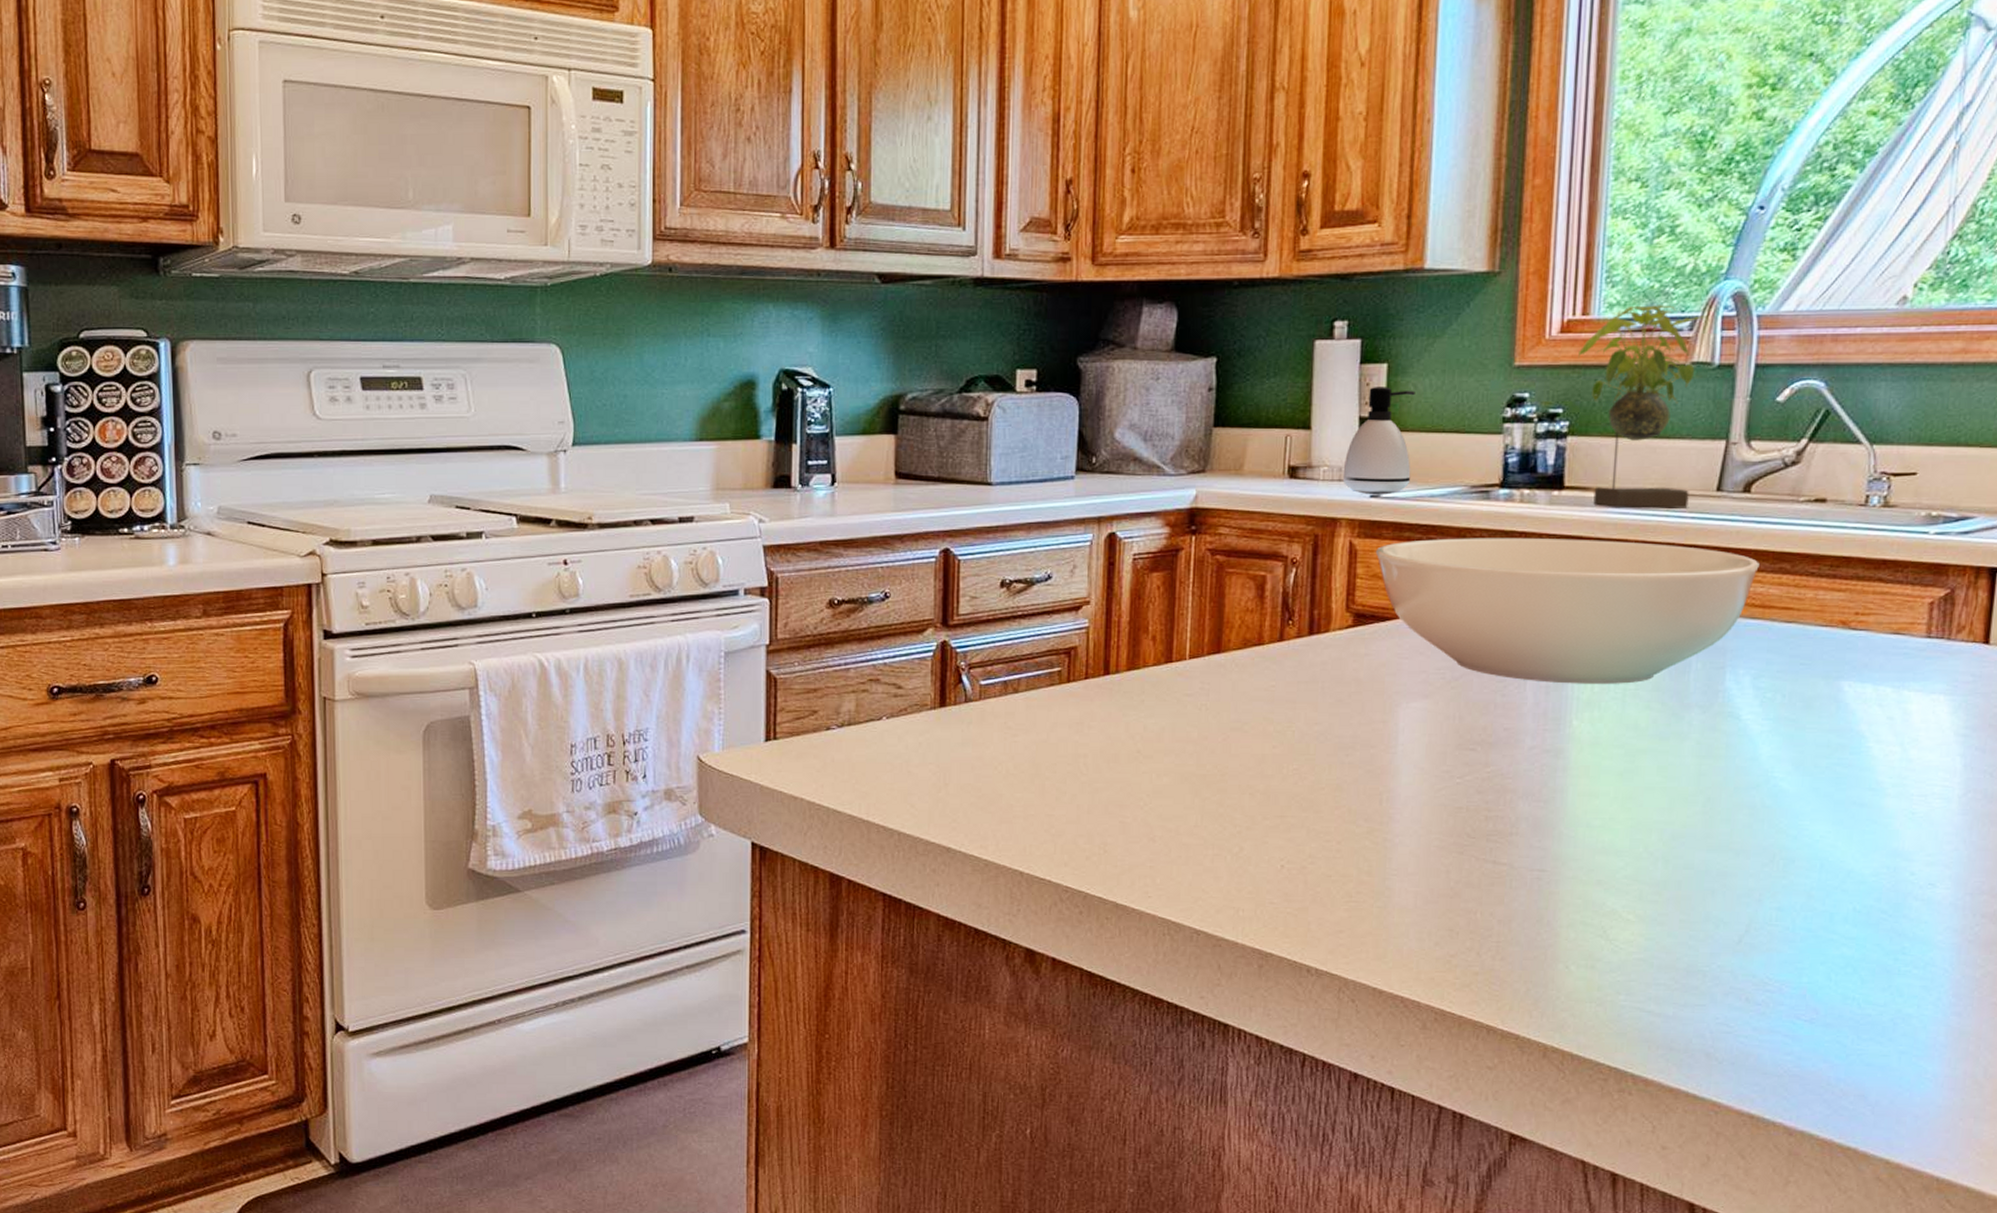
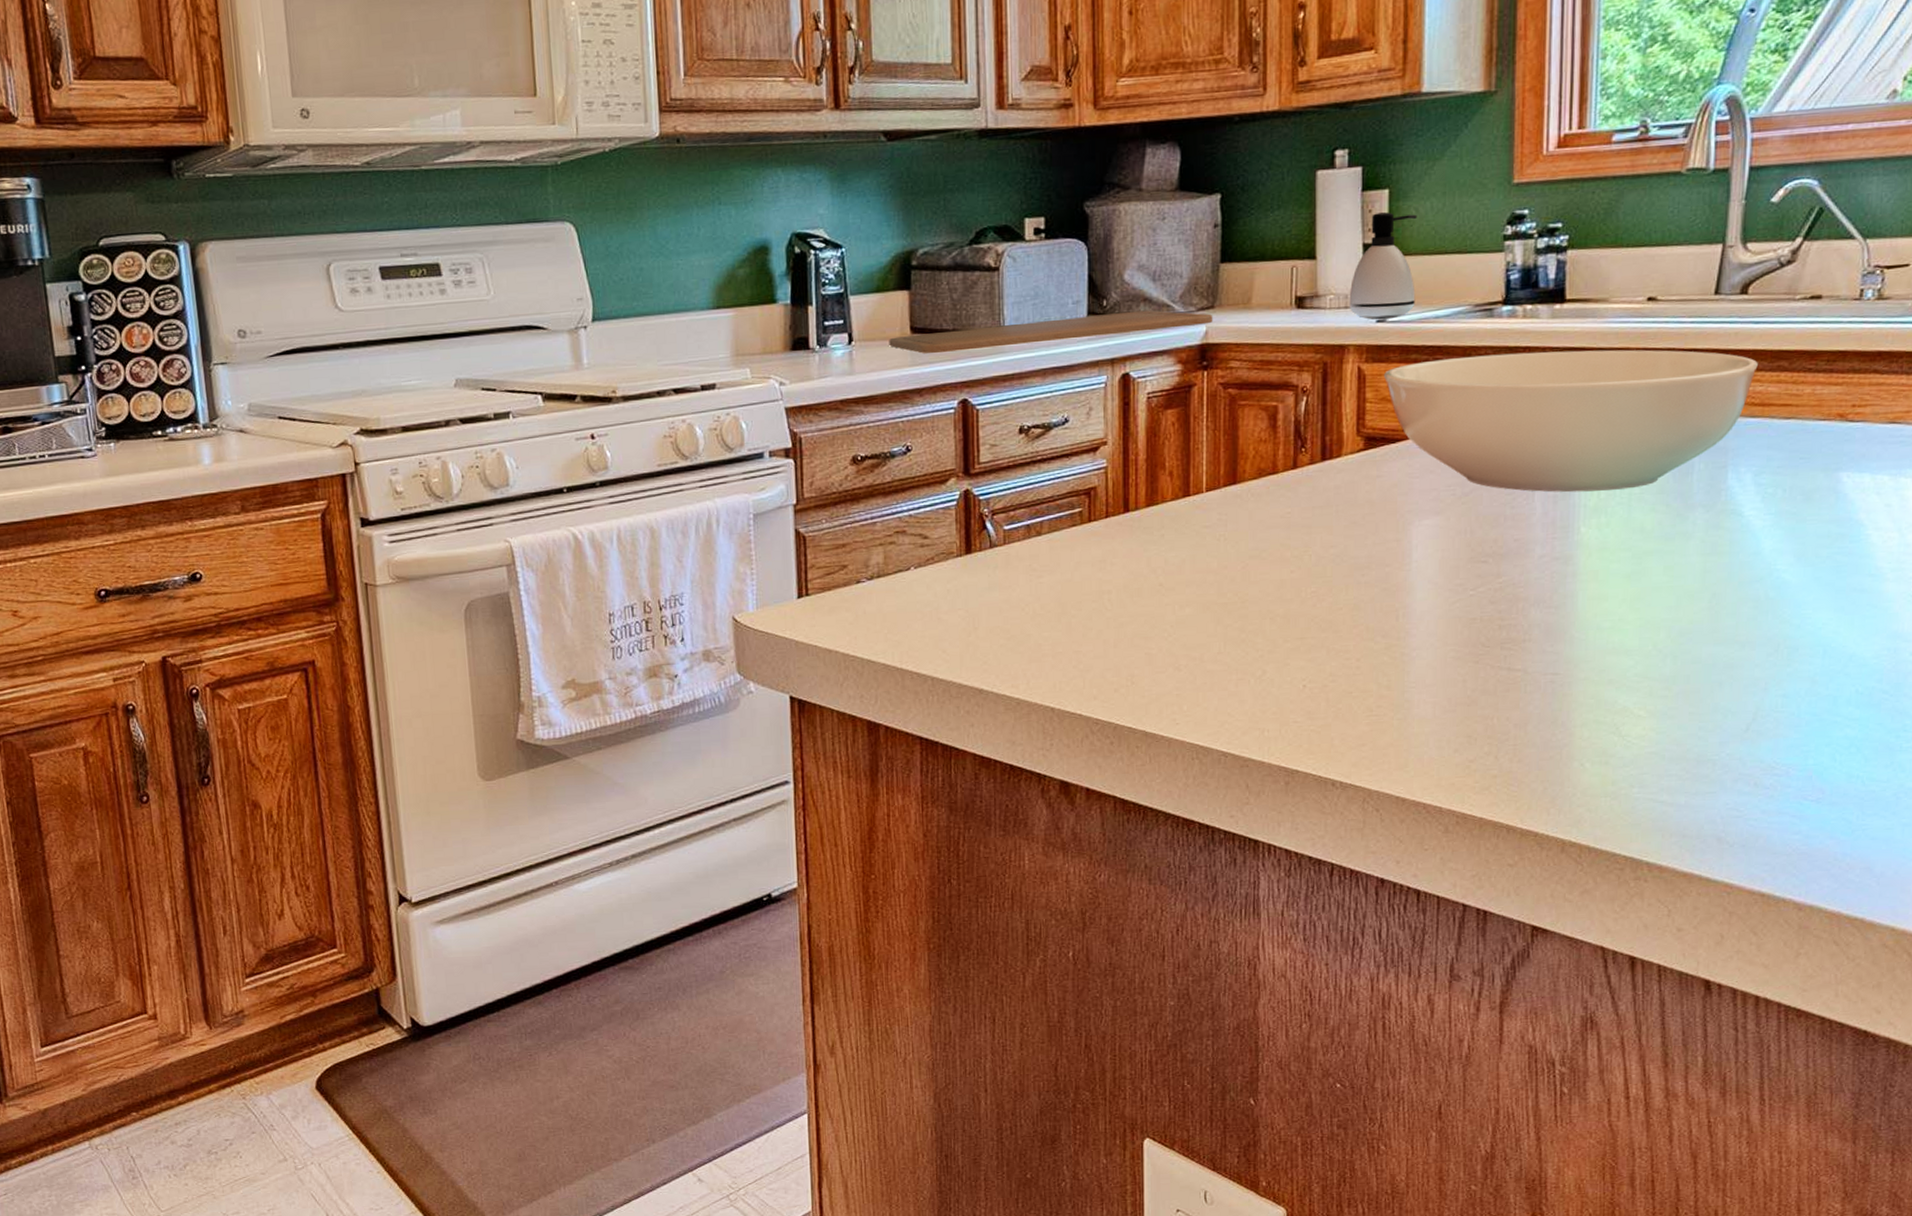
chopping board: none [872,470,1204,499] -> present [889,310,1213,354]
plant: present [1577,305,1709,509] -> none [1575,113,1703,318]

